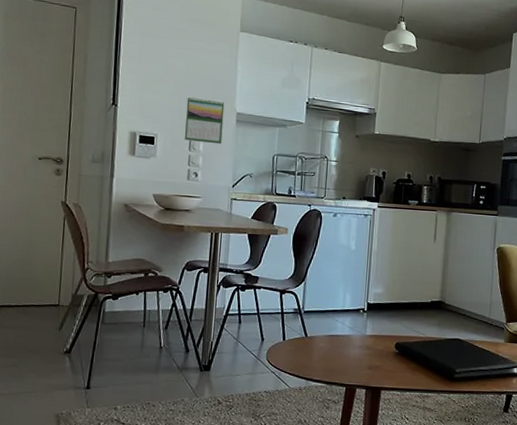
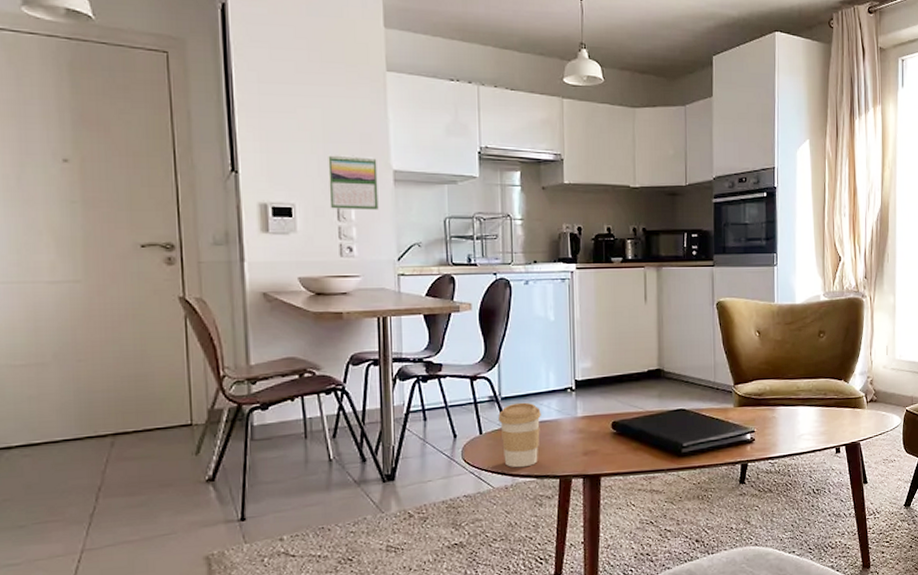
coffee cup: none [300,317,336,374] -> present [498,402,541,468]

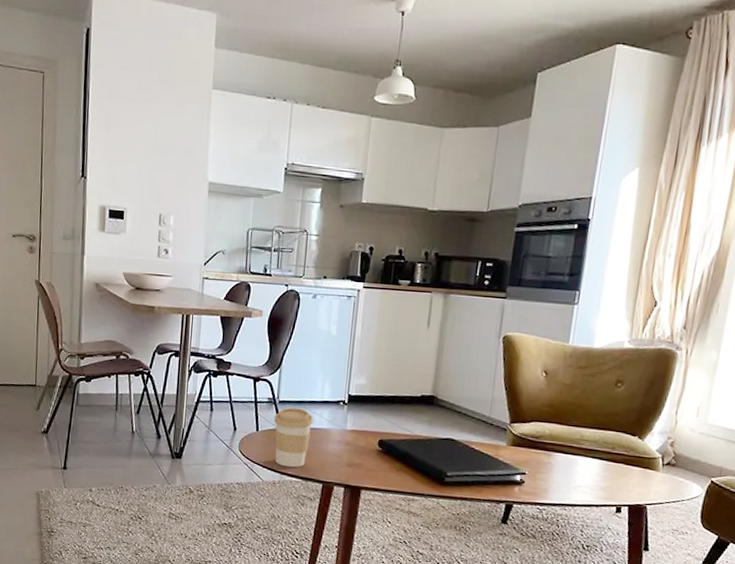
calendar: present [328,155,379,210] -> none [154,165,196,218]

